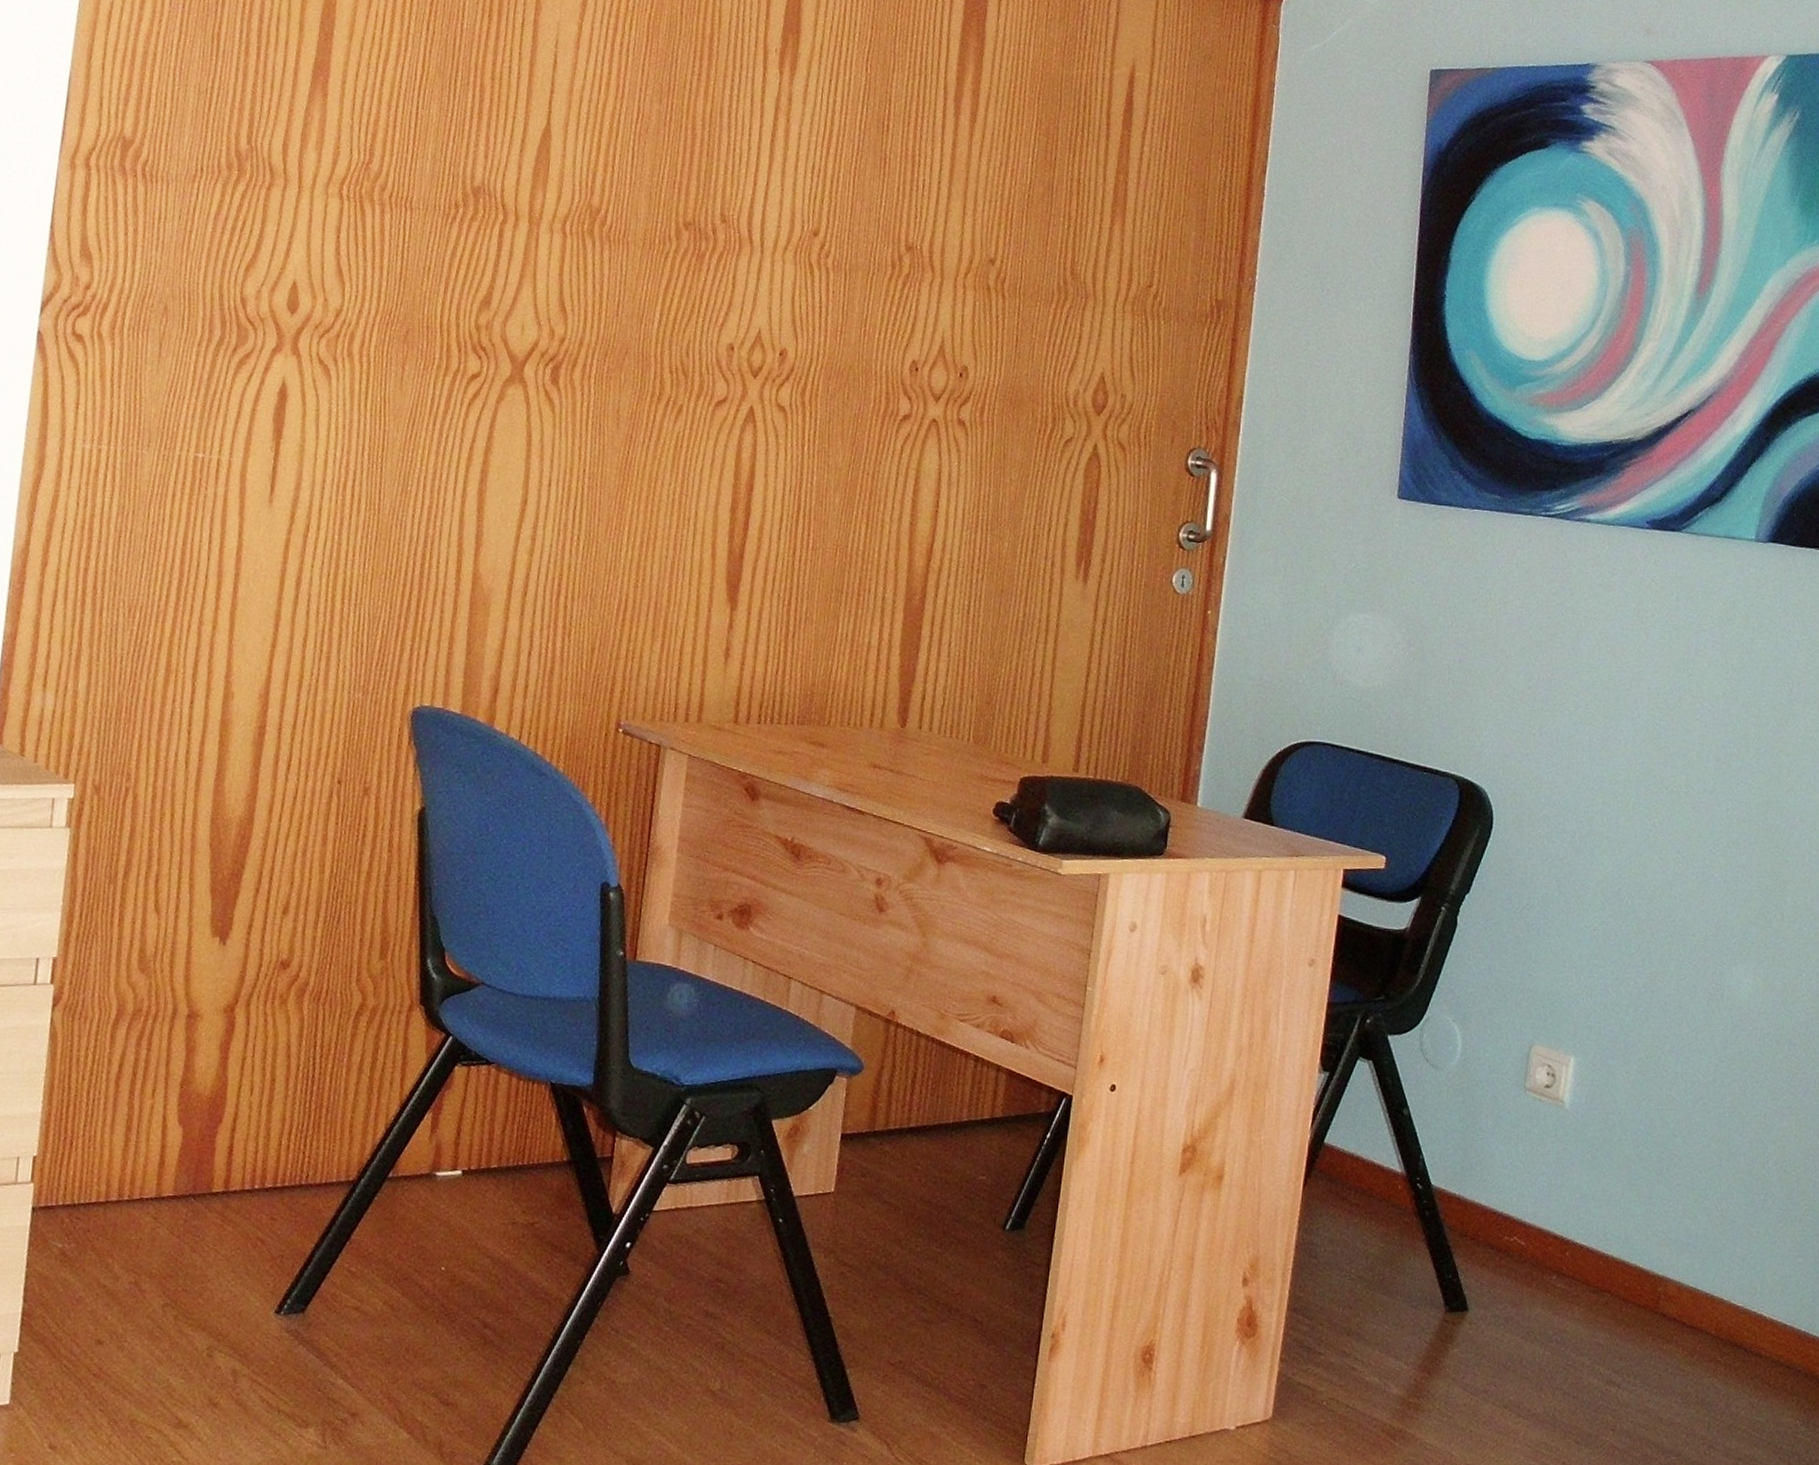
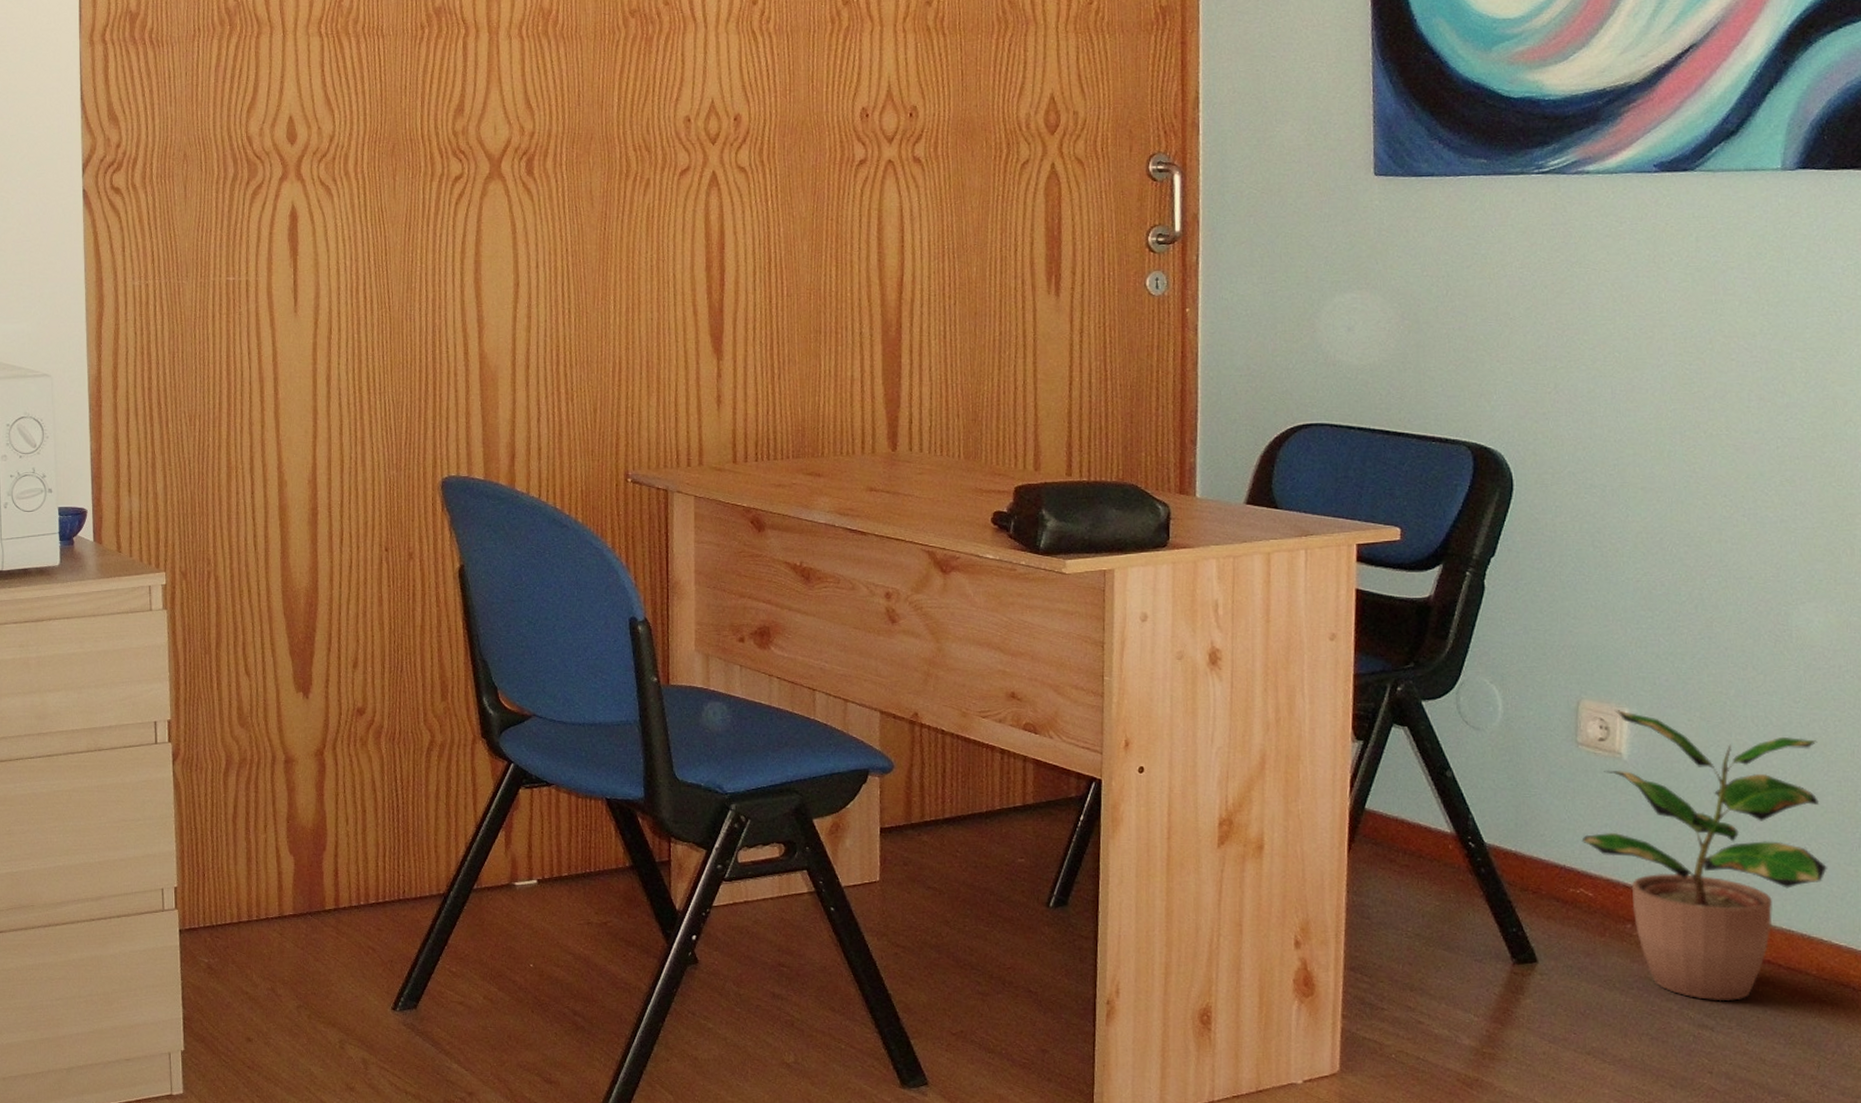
potted plant: none [1520,1057,1736,1358] -> present [1581,710,1827,1002]

